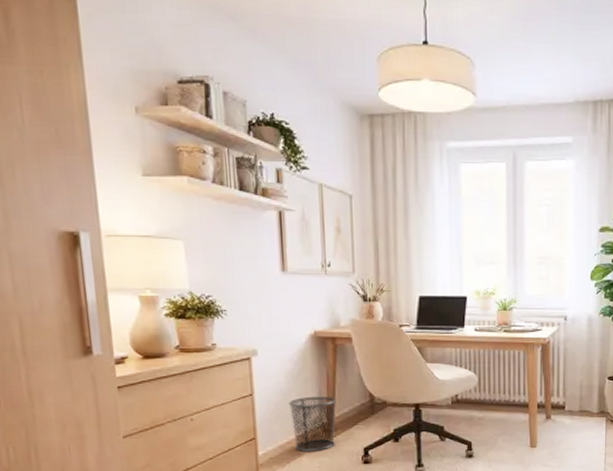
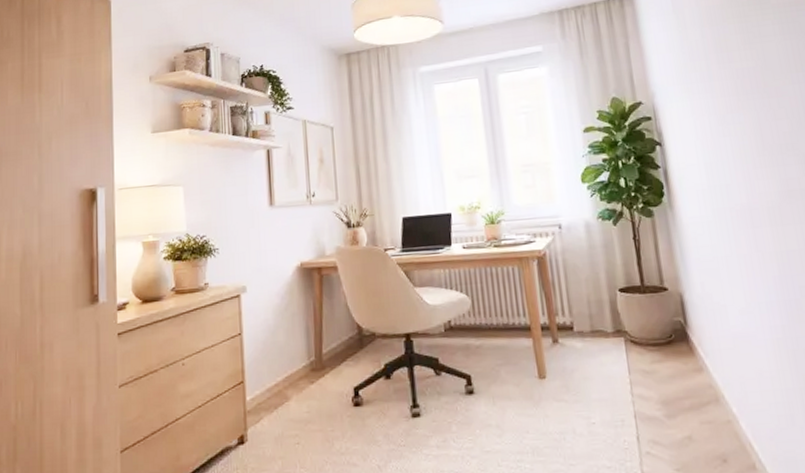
waste bin: present [288,396,337,452] -> none [276,331,325,395]

